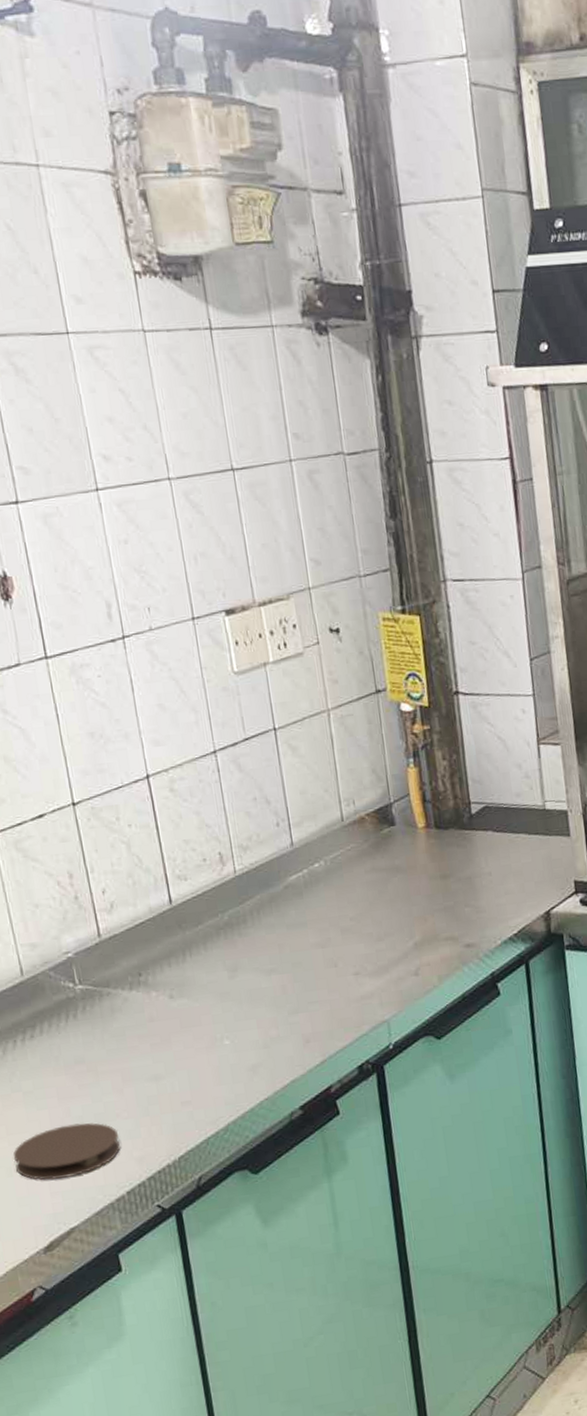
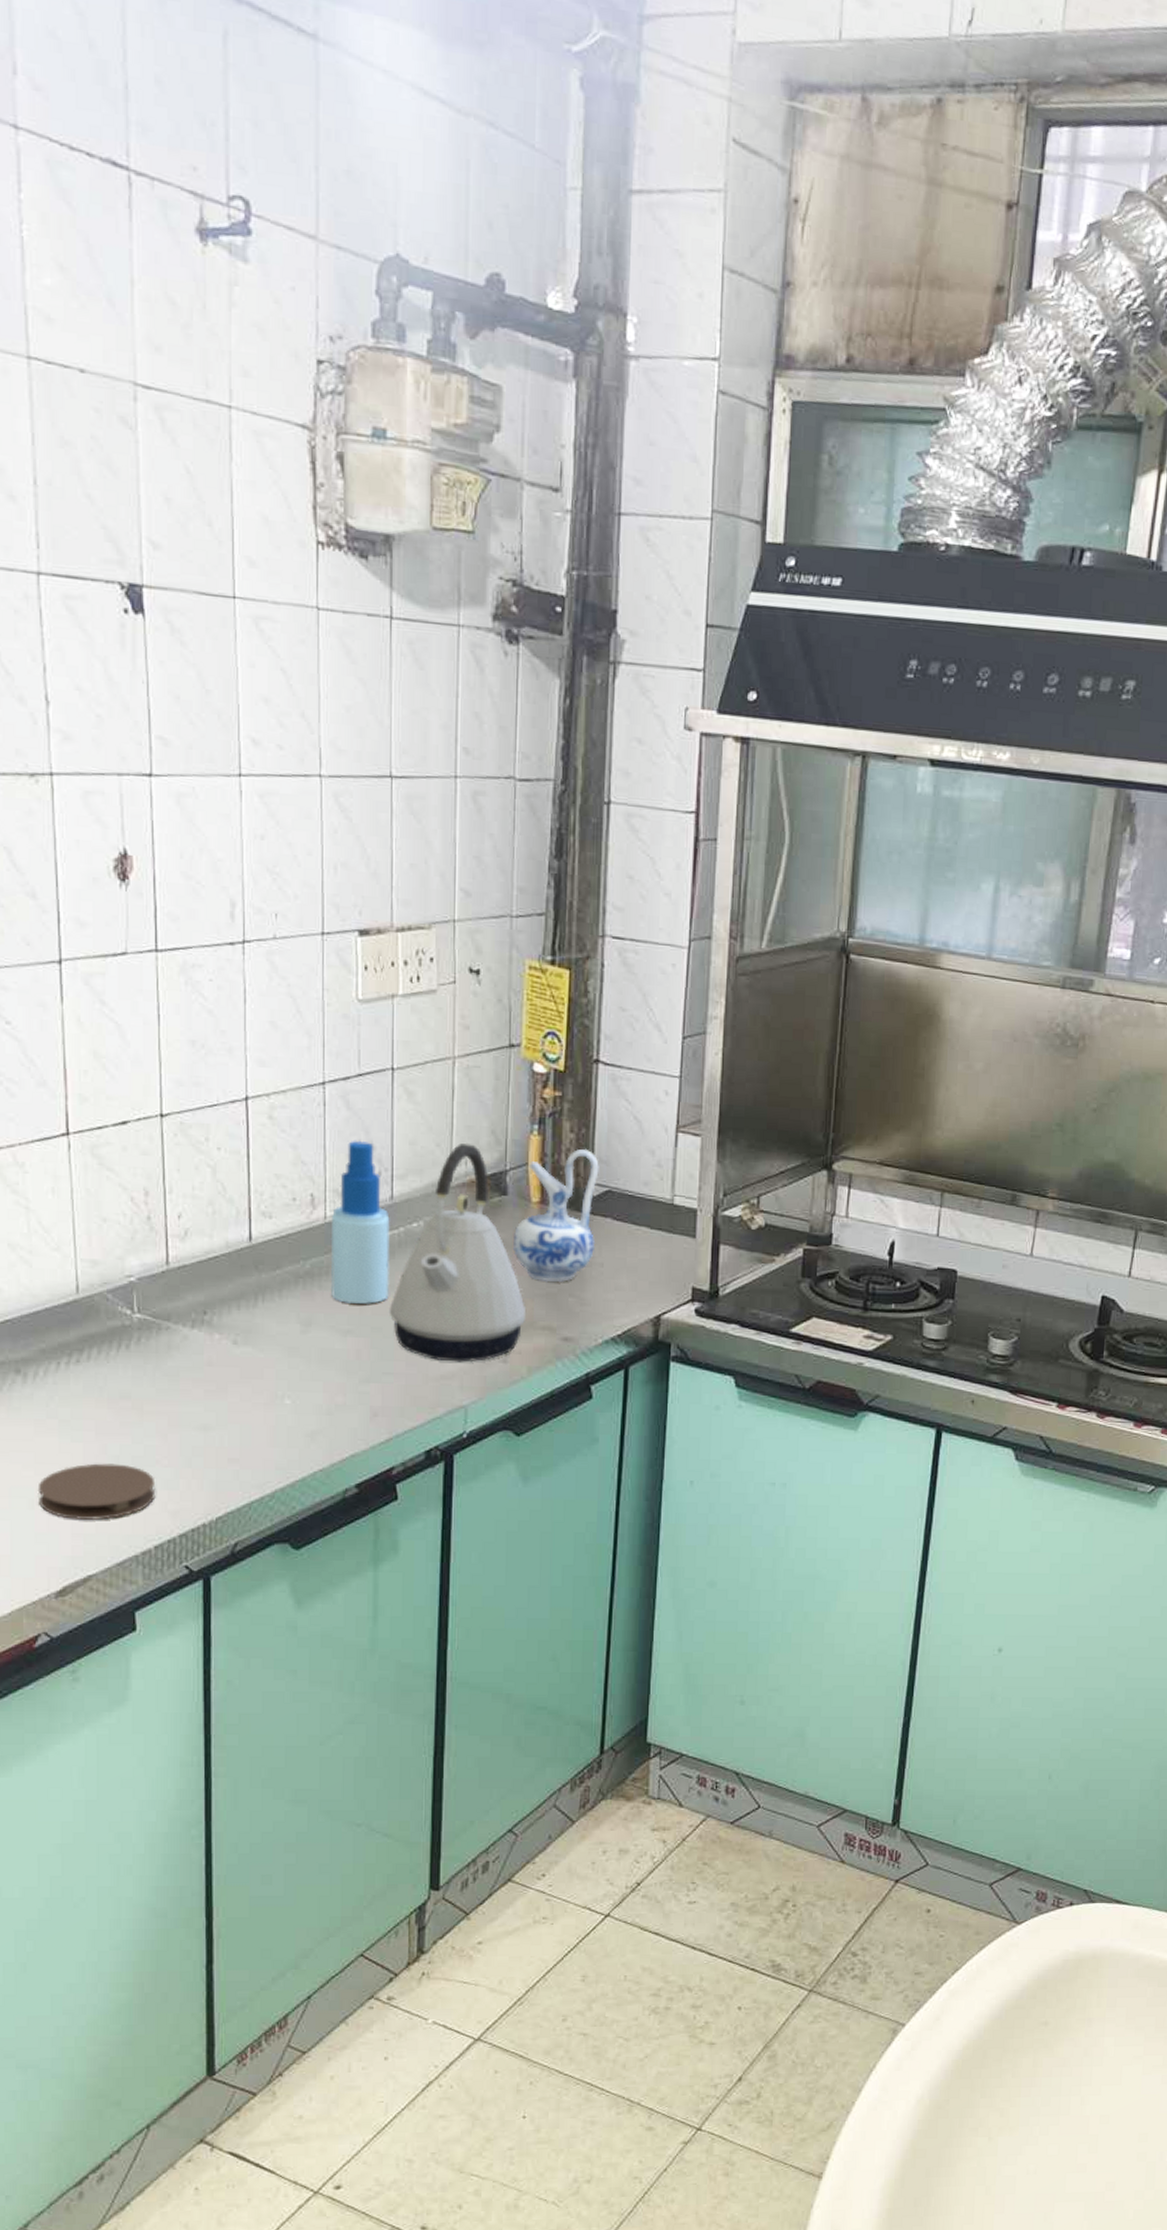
spray bottle: none [241,798,303,946] -> present [330,1140,390,1305]
kettle: none [305,784,430,984] -> present [389,1142,527,1362]
ceramic pitcher: none [406,772,482,898] -> present [514,1148,599,1283]

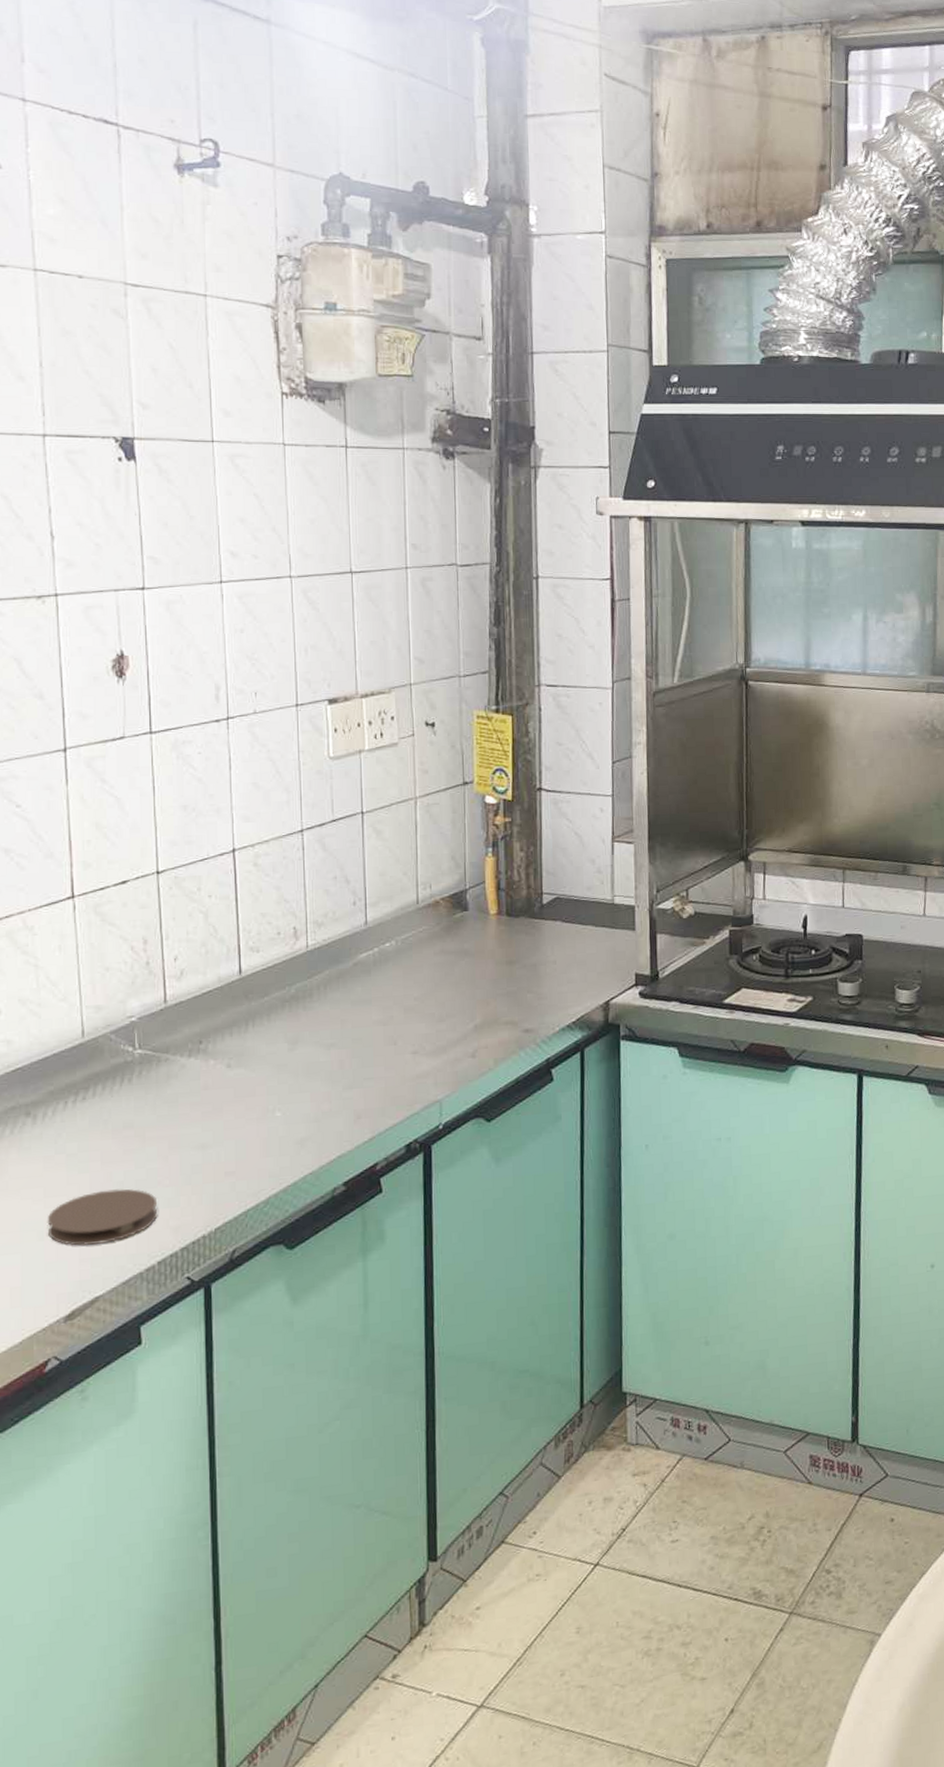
spray bottle: present [330,1140,390,1305] -> none [312,876,367,1021]
kettle: present [389,1142,527,1362] -> none [367,869,491,1062]
ceramic pitcher: present [514,1148,599,1283] -> none [476,864,548,983]

